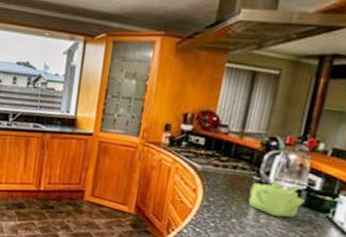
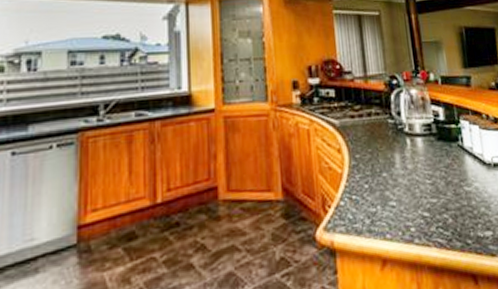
teapot: present [248,183,305,218] -> none [389,122,437,158]

